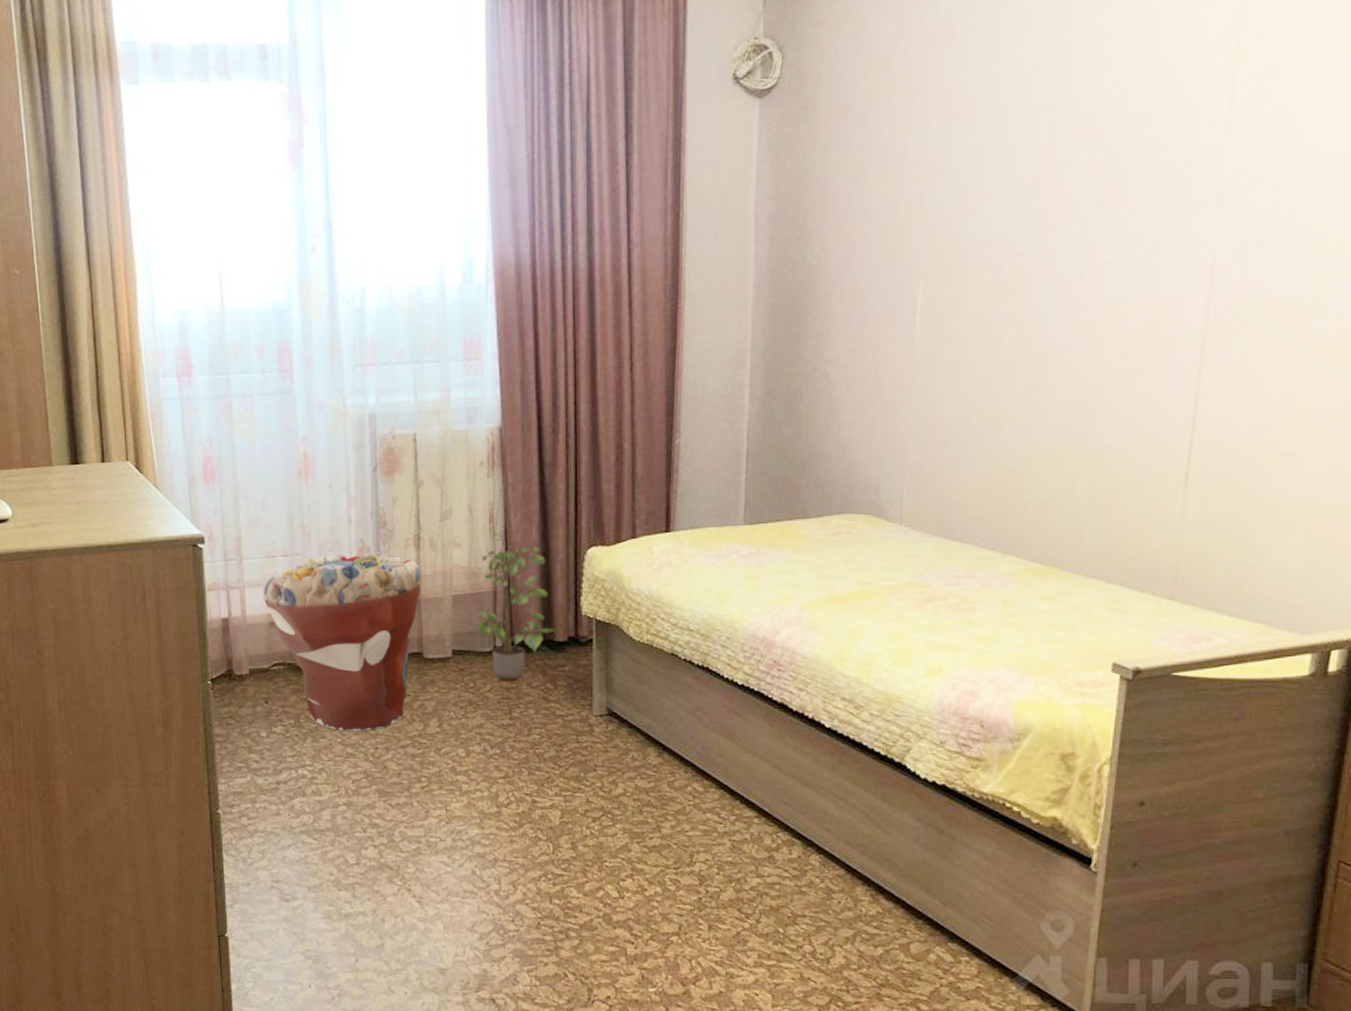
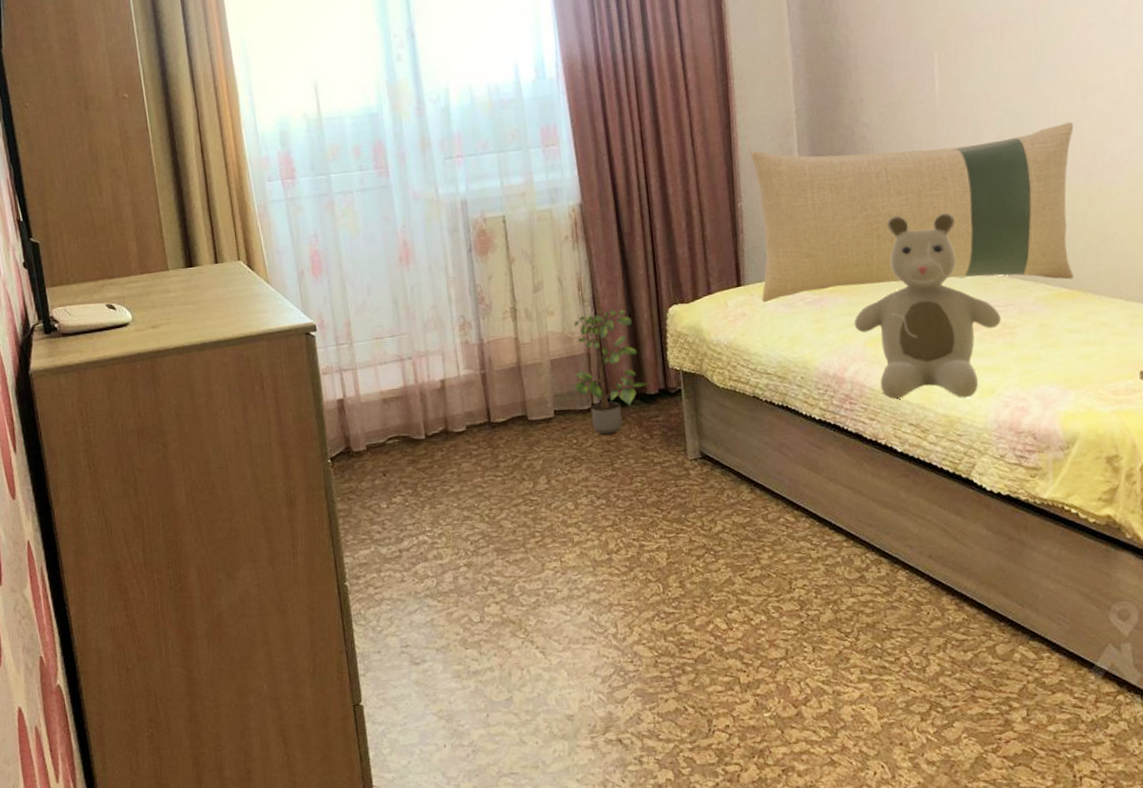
flower pot: present [263,551,421,731] -> none [374,325,521,496]
pillow: none [692,375,1072,554] -> present [751,122,1074,303]
teddy bear: none [792,467,959,675] -> present [854,213,1001,400]

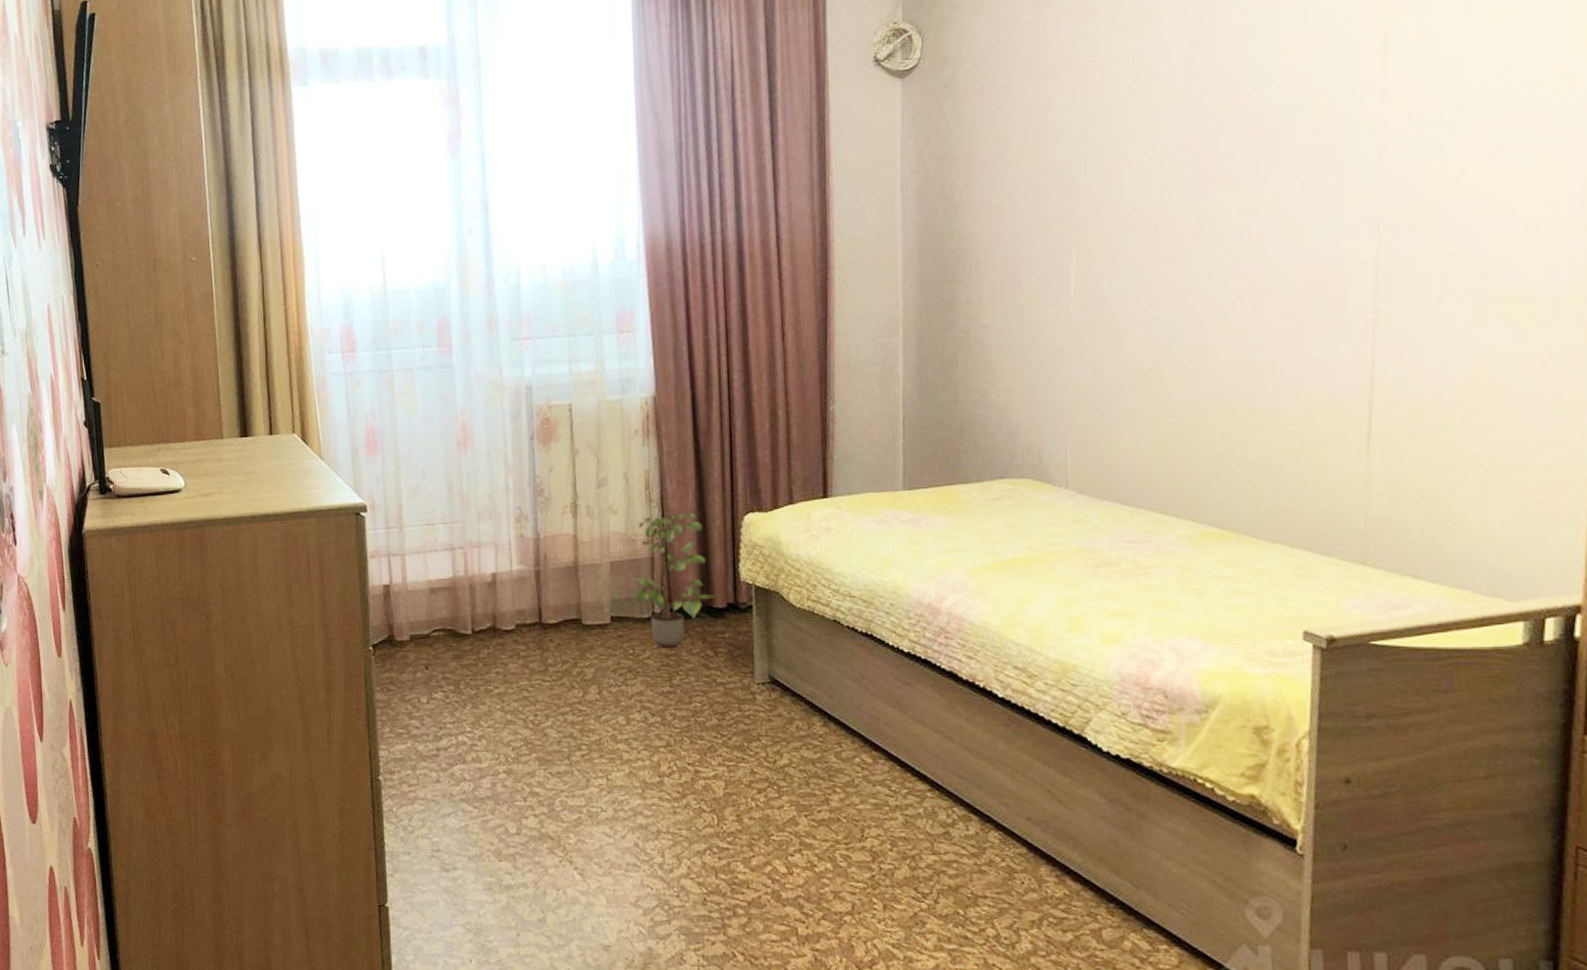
pillow: present [751,122,1074,303] -> none [848,336,1238,518]
teddy bear: present [854,213,1001,400] -> none [956,431,1133,643]

